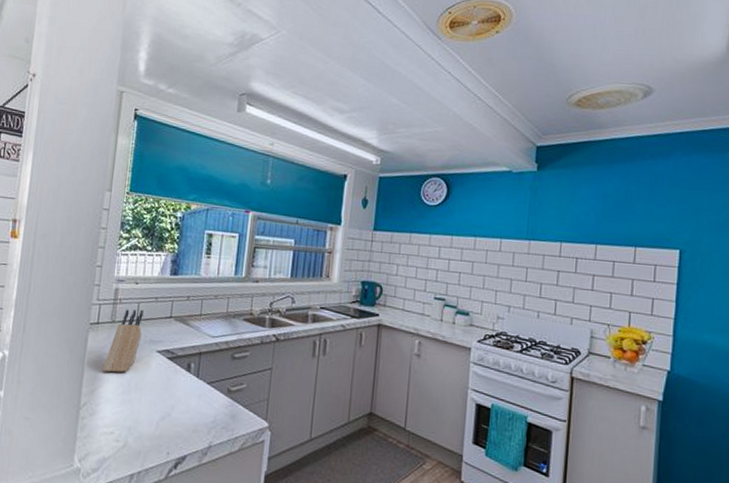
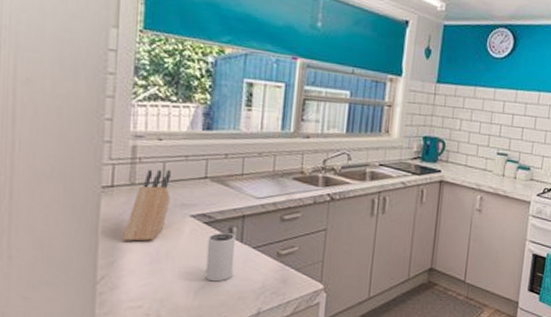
mug: none [166,367,193,414] -> present [205,232,236,282]

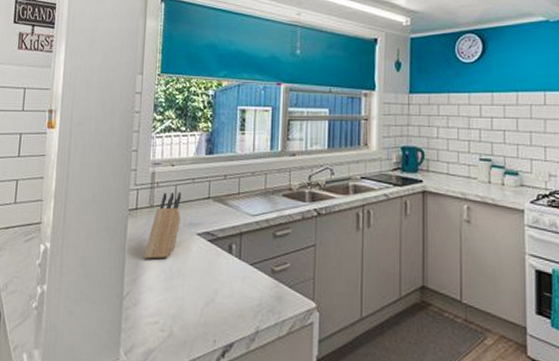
mug: present [205,232,236,282] -> none [210,249,235,299]

